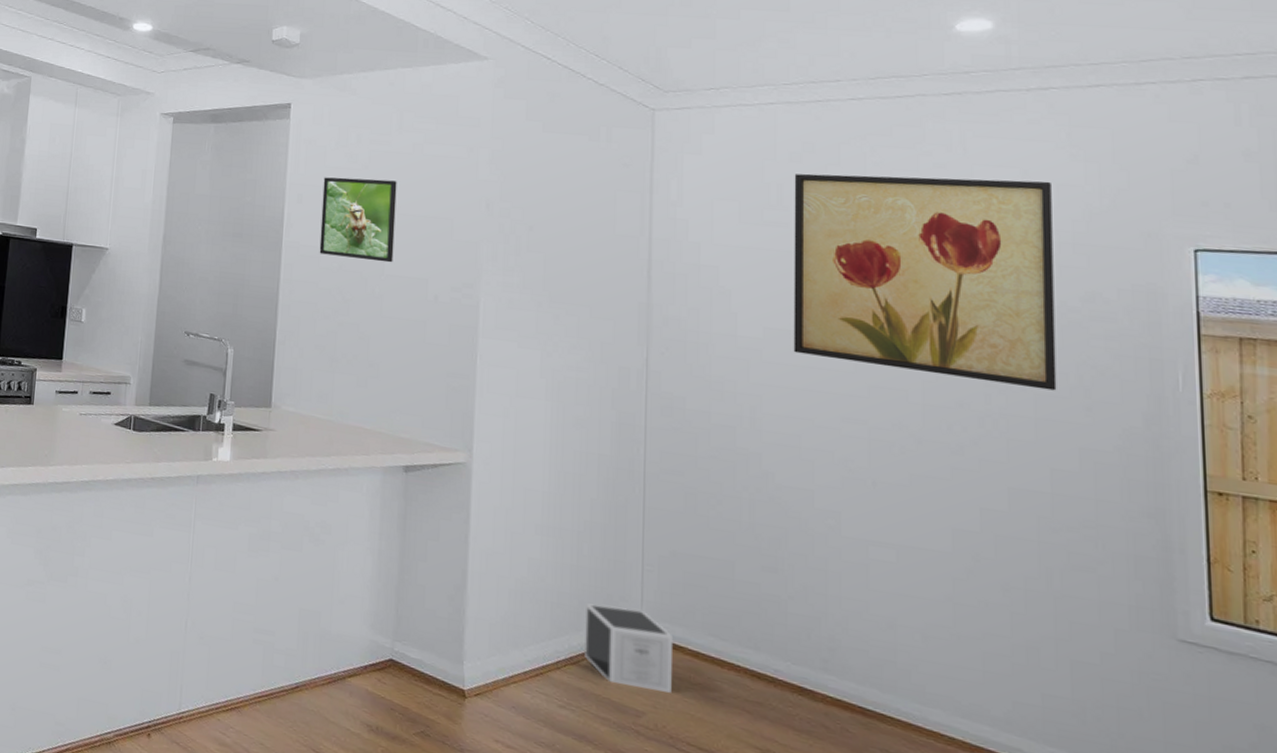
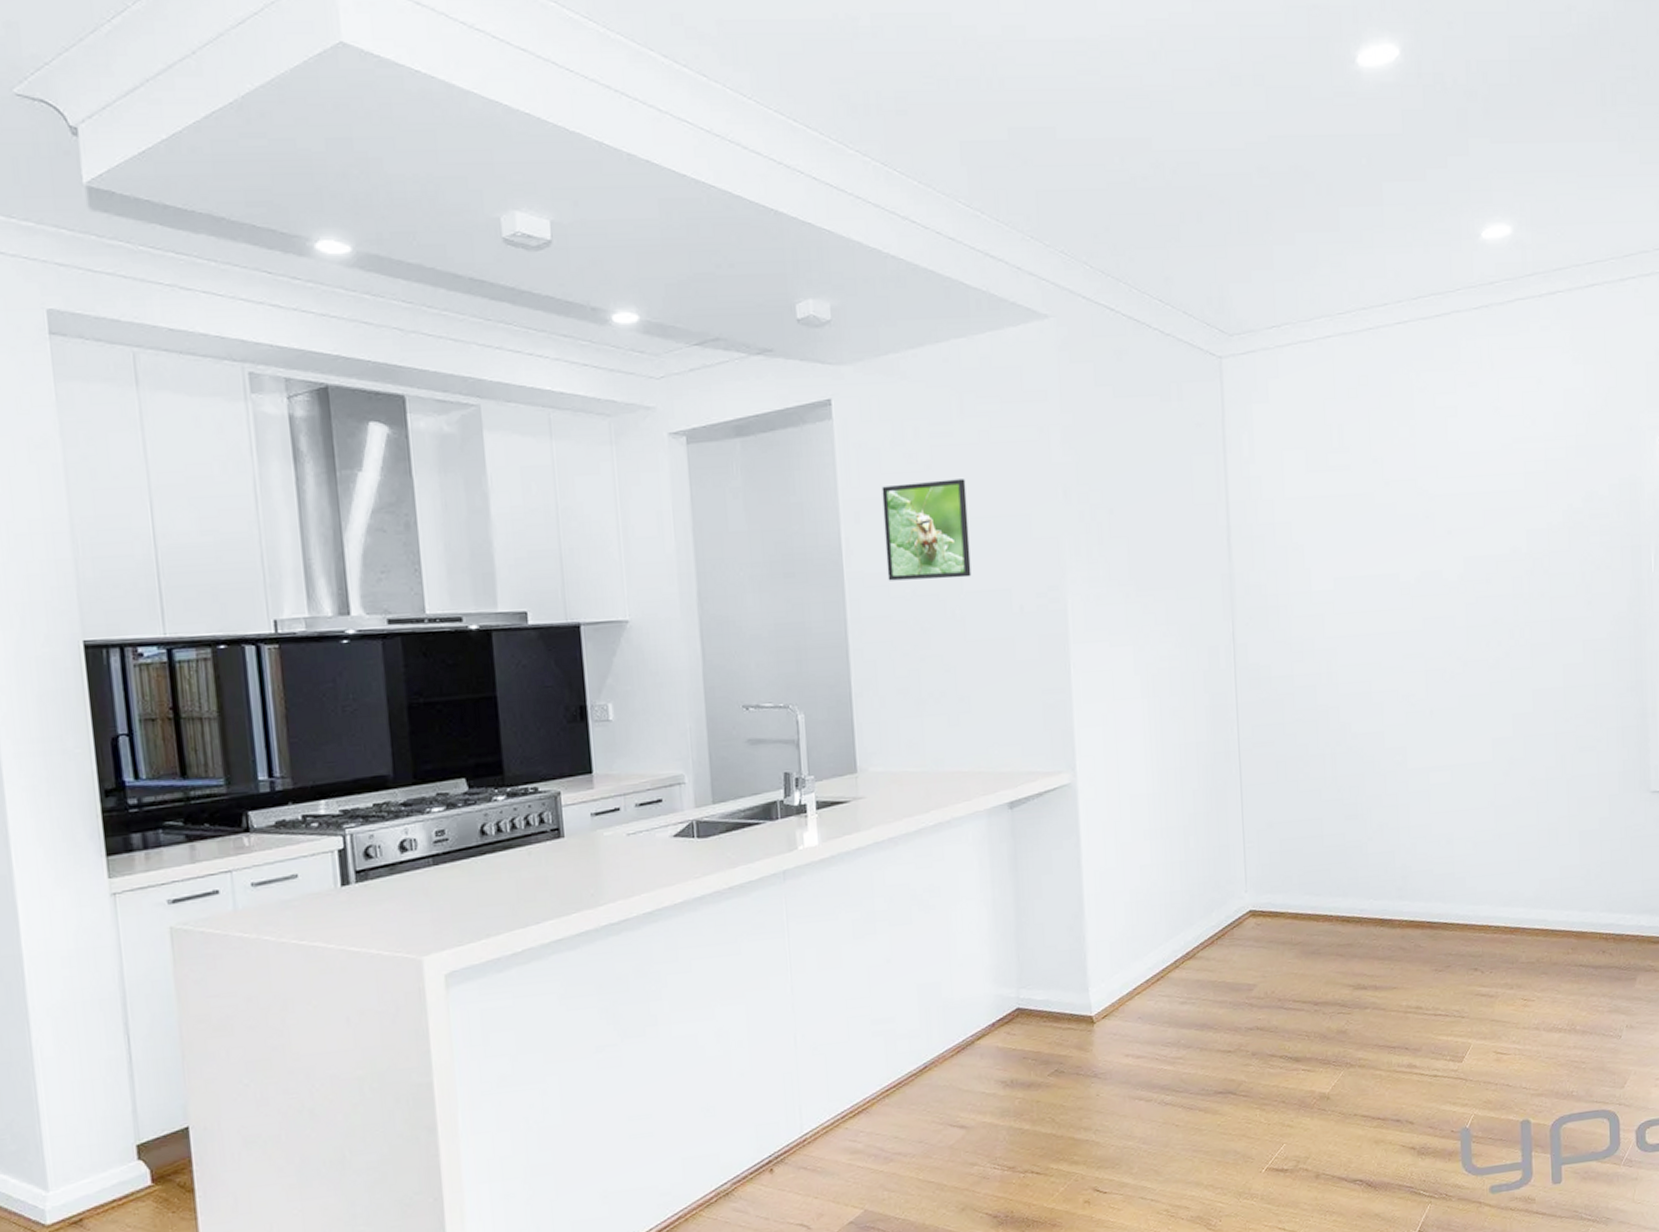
speaker: present [584,603,672,693] -> none [1196,888,1277,965]
wall art: present [793,173,1057,391] -> none [1352,387,1566,599]

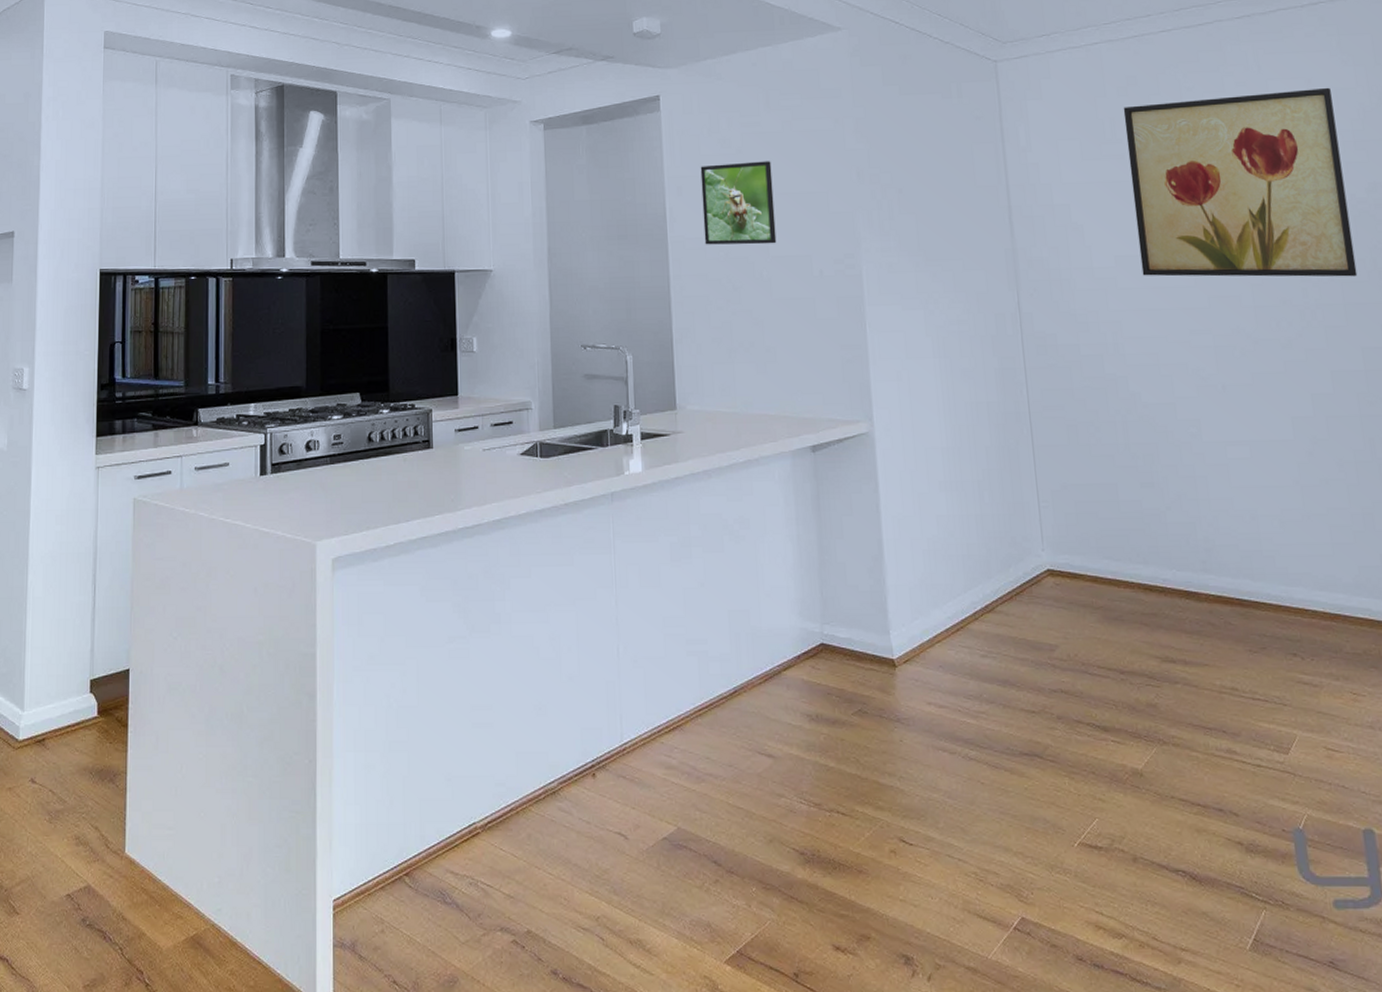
wall art: none [1352,387,1566,599] -> present [1123,87,1358,277]

